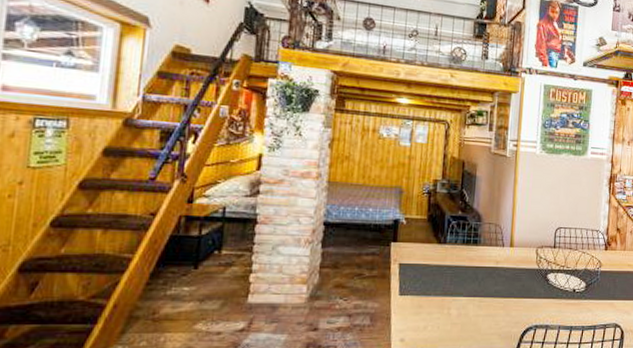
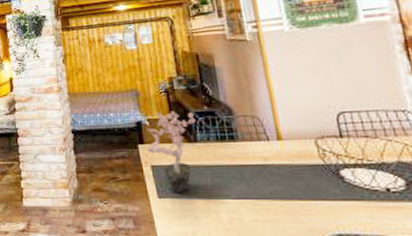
potted plant: none [398,212,449,290] -> present [146,110,196,192]

